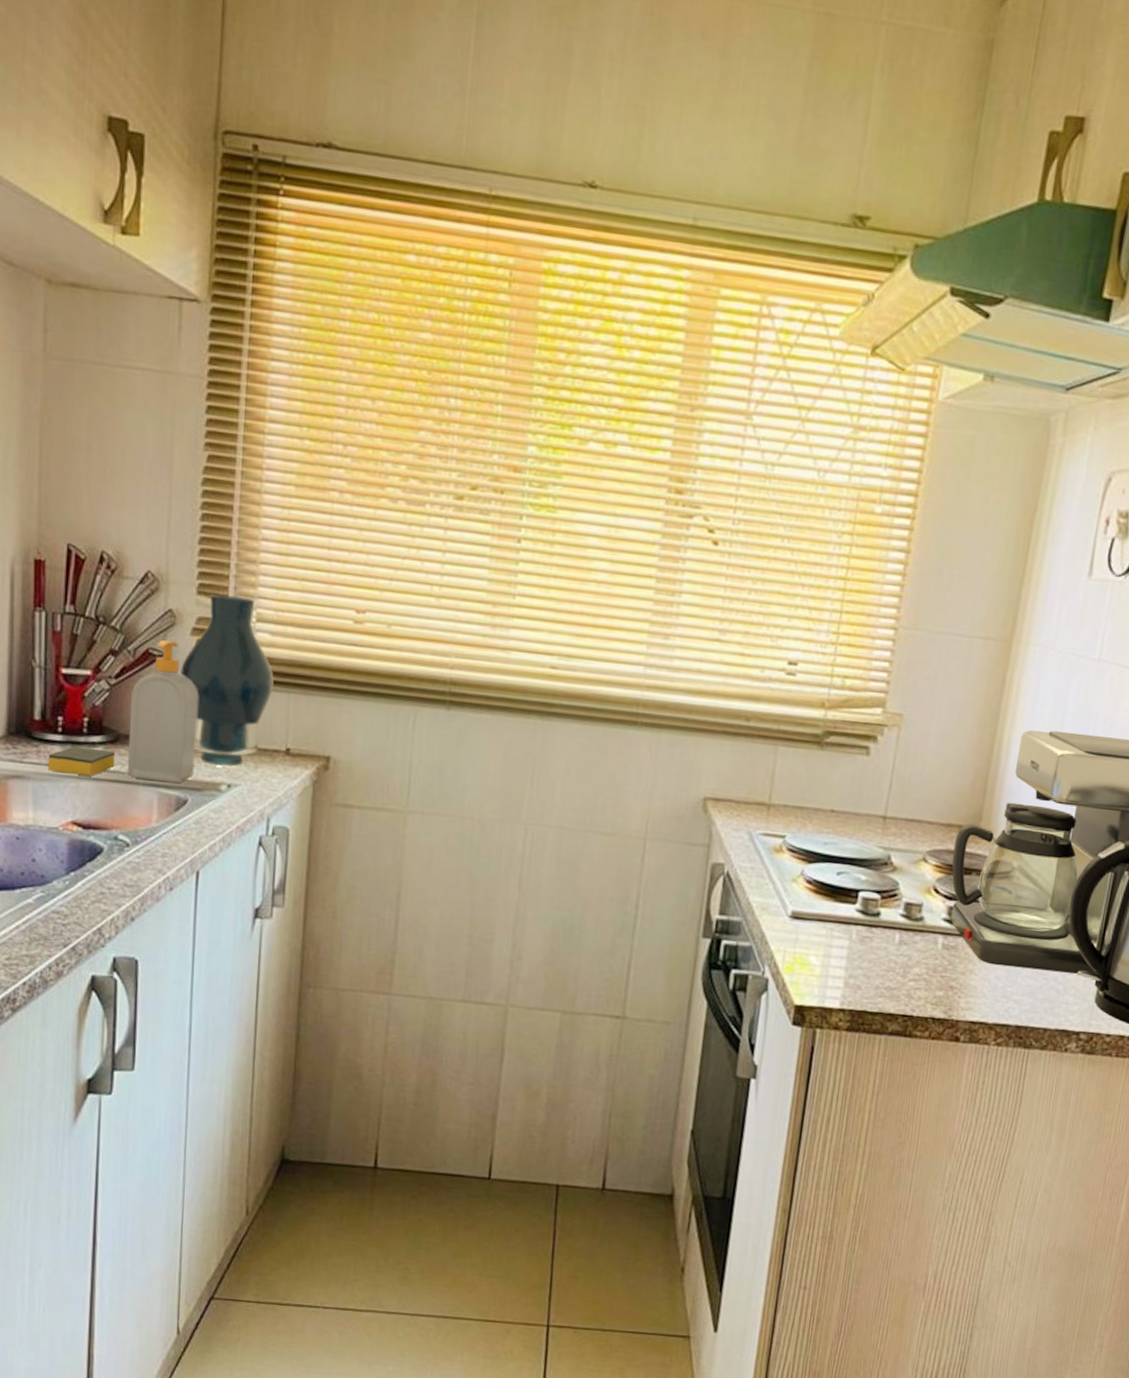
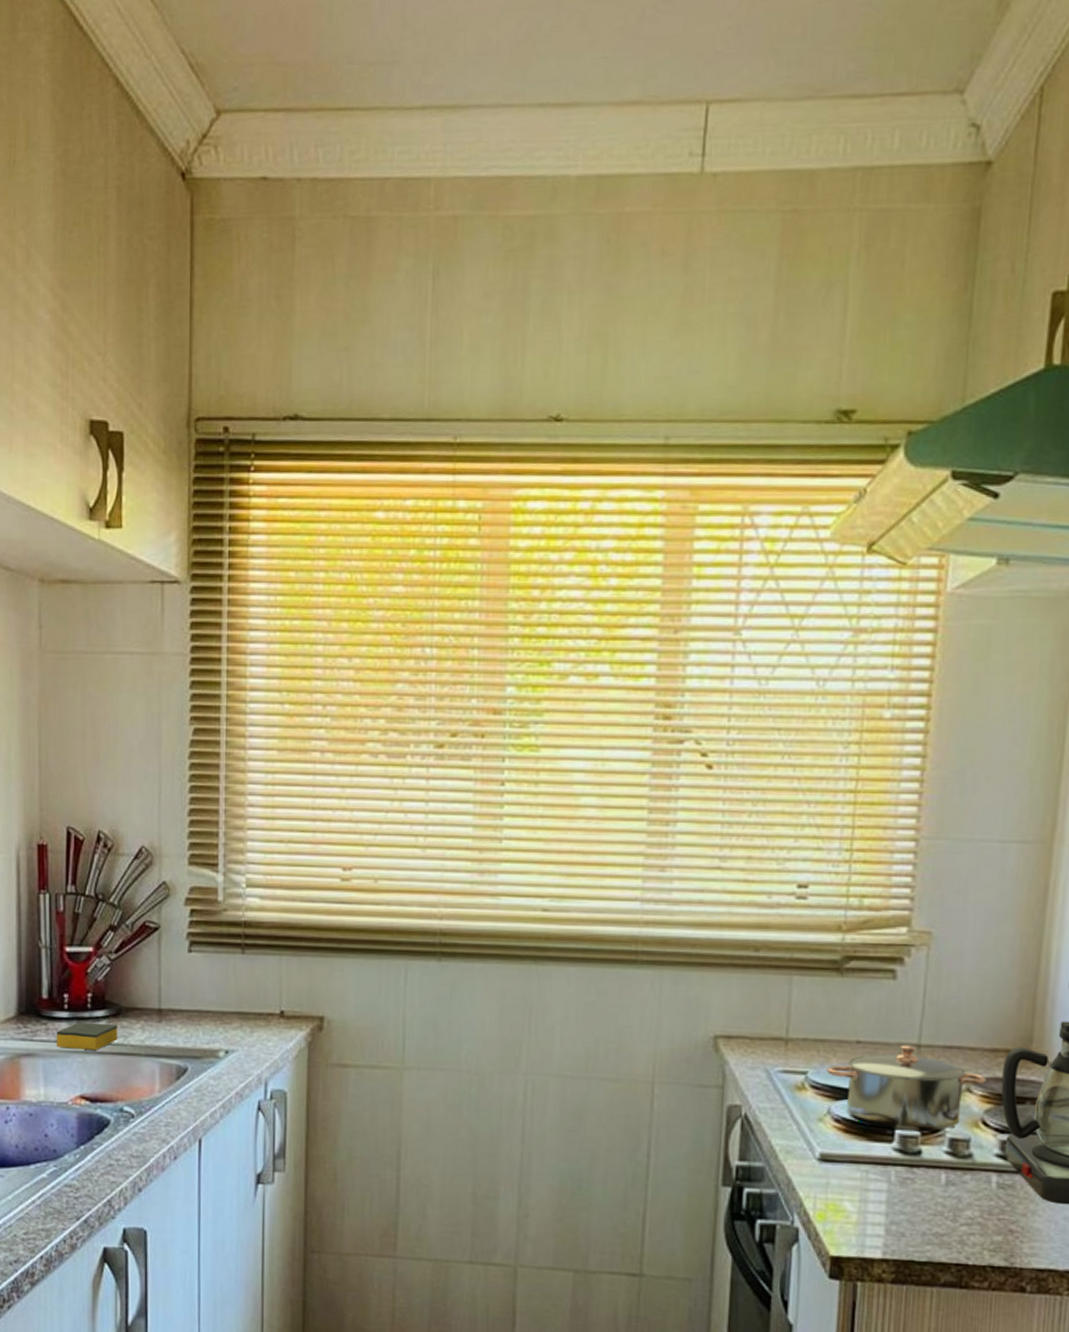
soap bottle: present [127,639,198,784] -> none [129,911,194,1053]
vase: present [180,594,274,767] -> none [176,863,265,1033]
cooking pot: none [803,816,940,896] -> present [827,1045,986,1132]

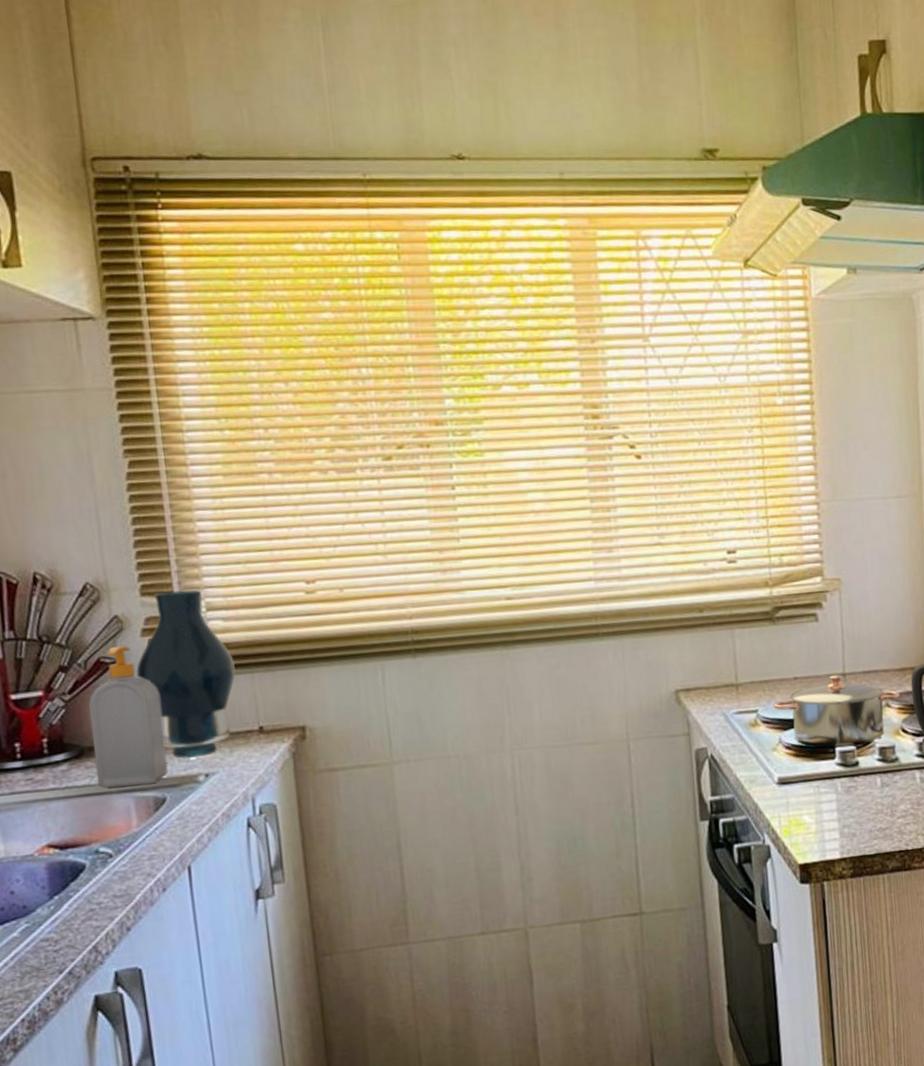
sponge: present [56,1022,118,1050] -> none [10,766,84,799]
soap bottle: none [129,911,194,1053] -> present [89,646,168,788]
vase: none [176,863,265,1033] -> present [136,589,236,759]

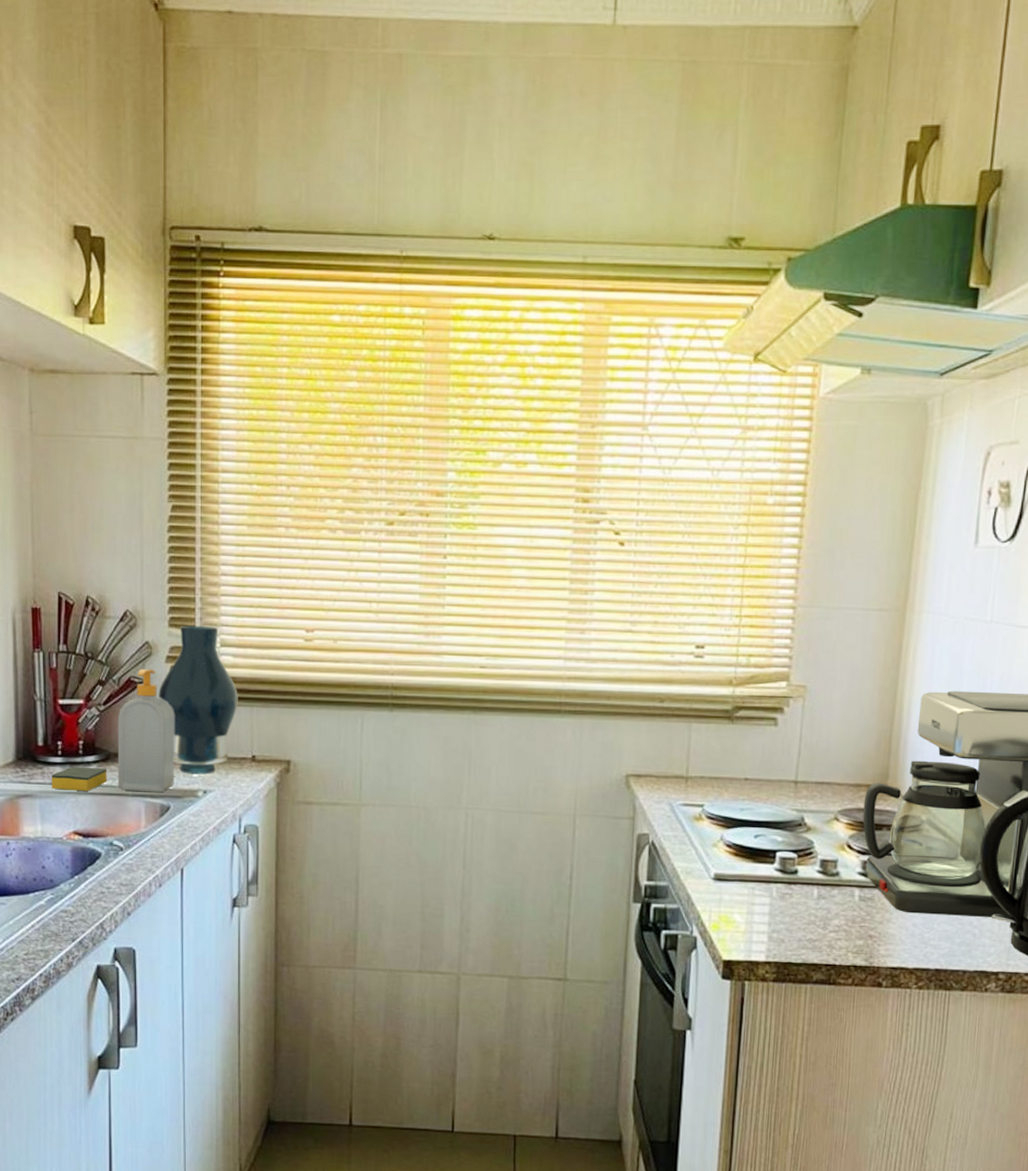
sponge: none [10,766,84,799] -> present [51,766,107,791]
cooking pot: present [773,674,900,748] -> none [720,781,851,855]

